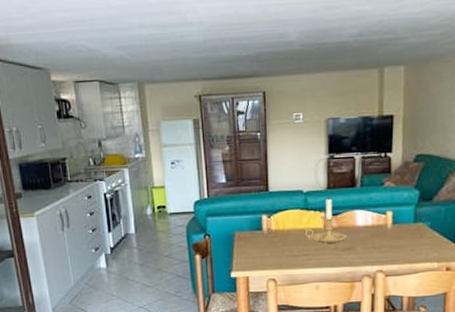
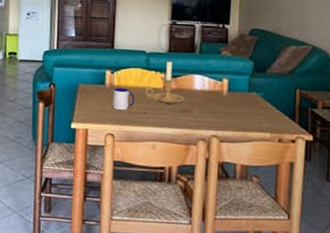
mug: none [271,232,295,255] -> present [112,88,135,111]

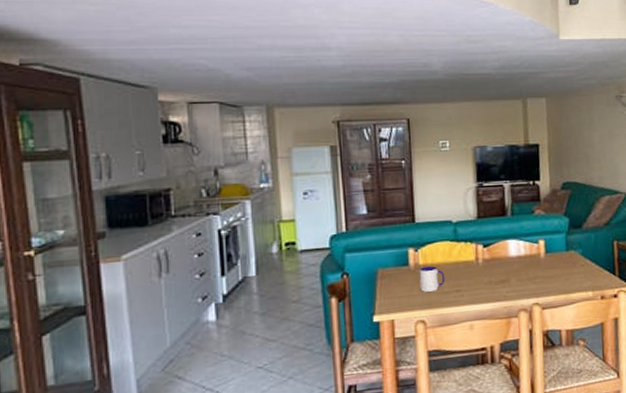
candle holder: present [145,60,186,104] -> none [455,227,501,277]

